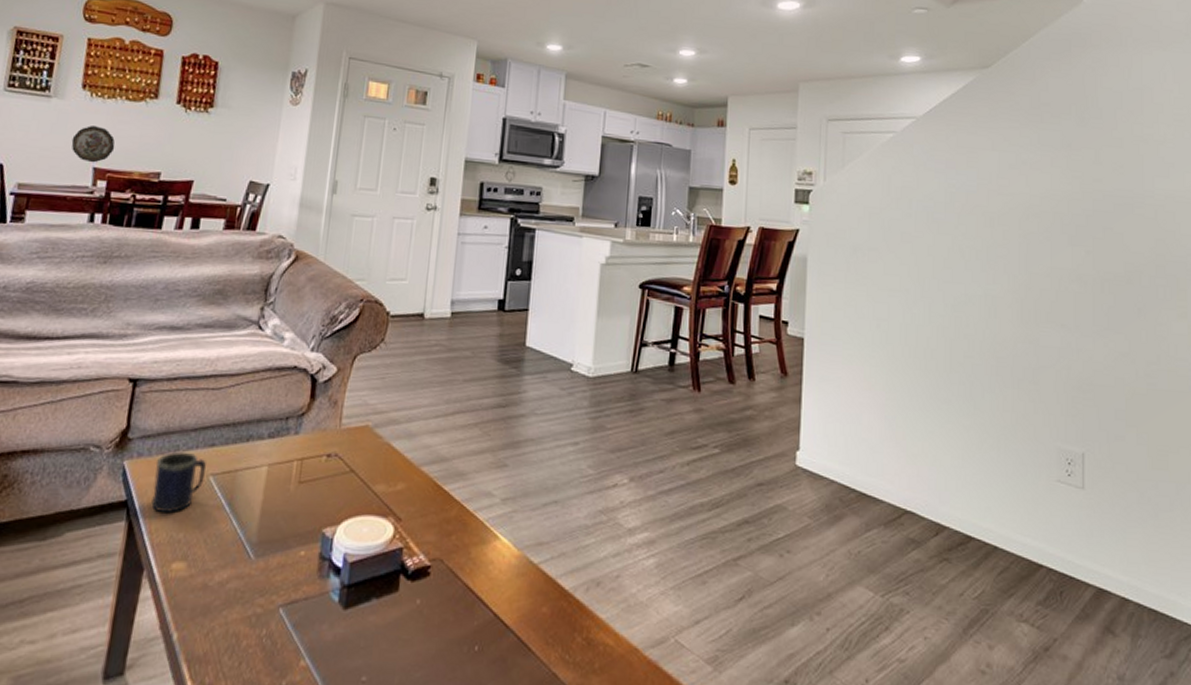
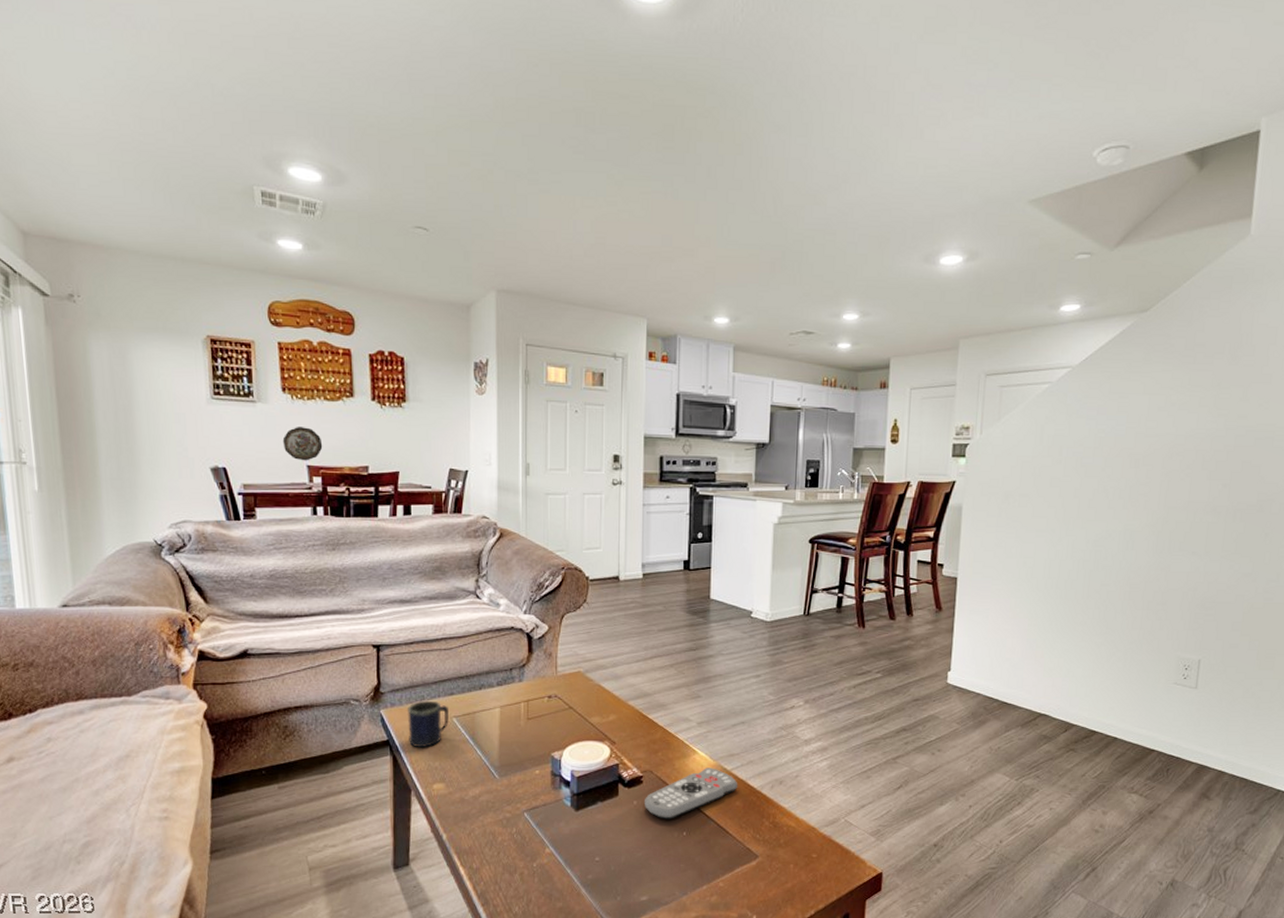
remote control: none [430,559,546,628] -> present [645,768,738,819]

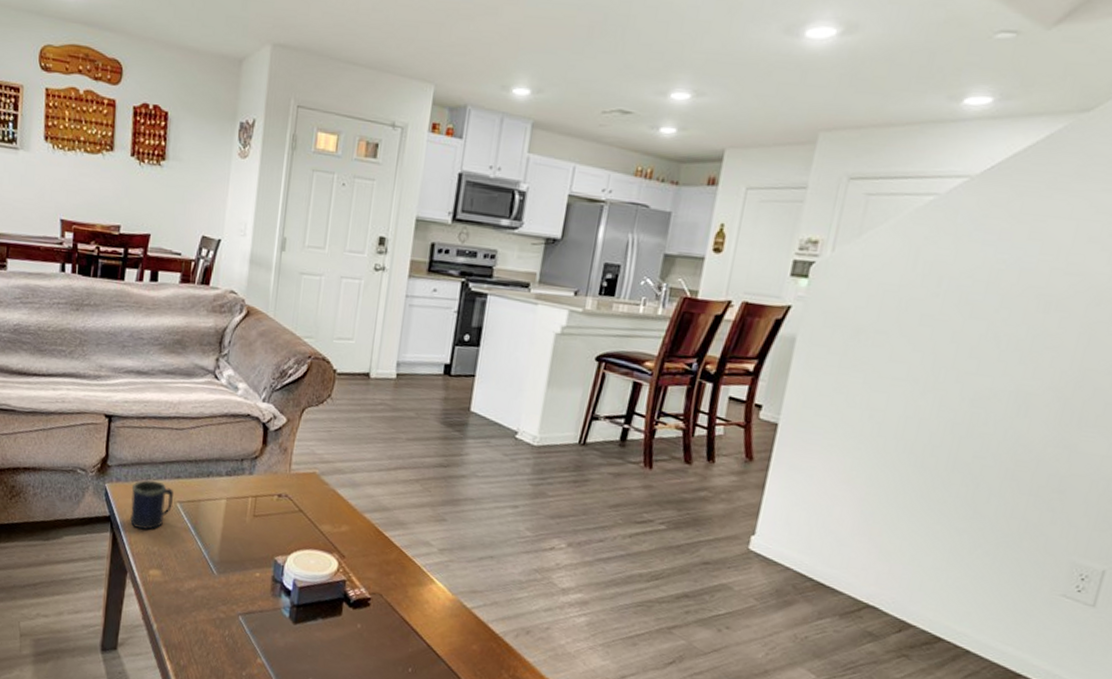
decorative plate: present [282,427,323,461] -> none [39,178,78,215]
remote control: present [645,768,738,819] -> none [369,601,478,652]

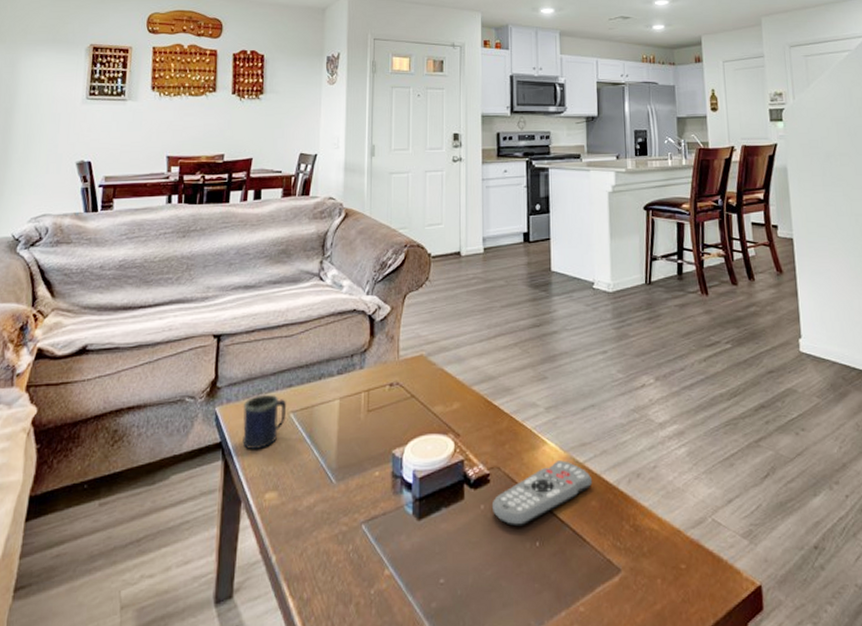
remote control: none [369,601,478,652] -> present [493,460,593,527]

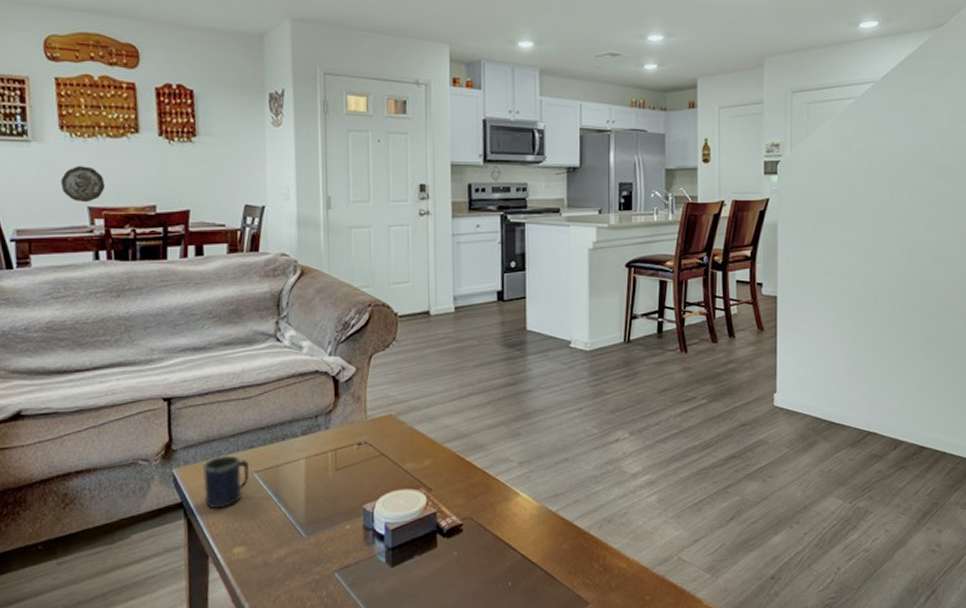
decorative plate: none [146,121,184,152] -> present [60,166,106,203]
remote control: present [493,460,593,527] -> none [466,510,565,570]

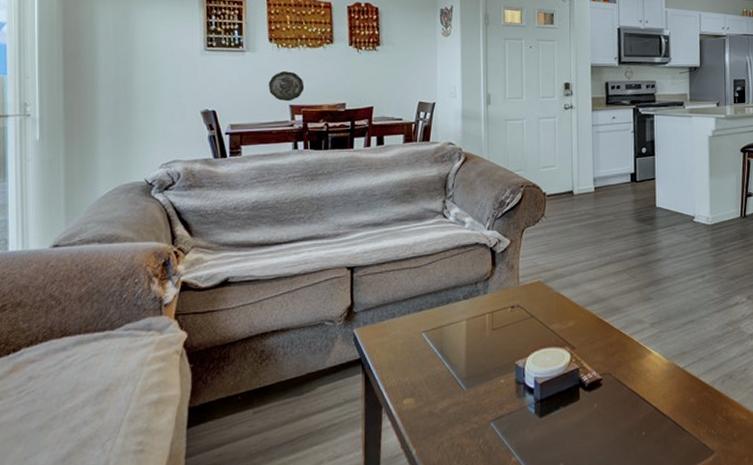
mug: present [202,455,249,509] -> none [378,317,418,364]

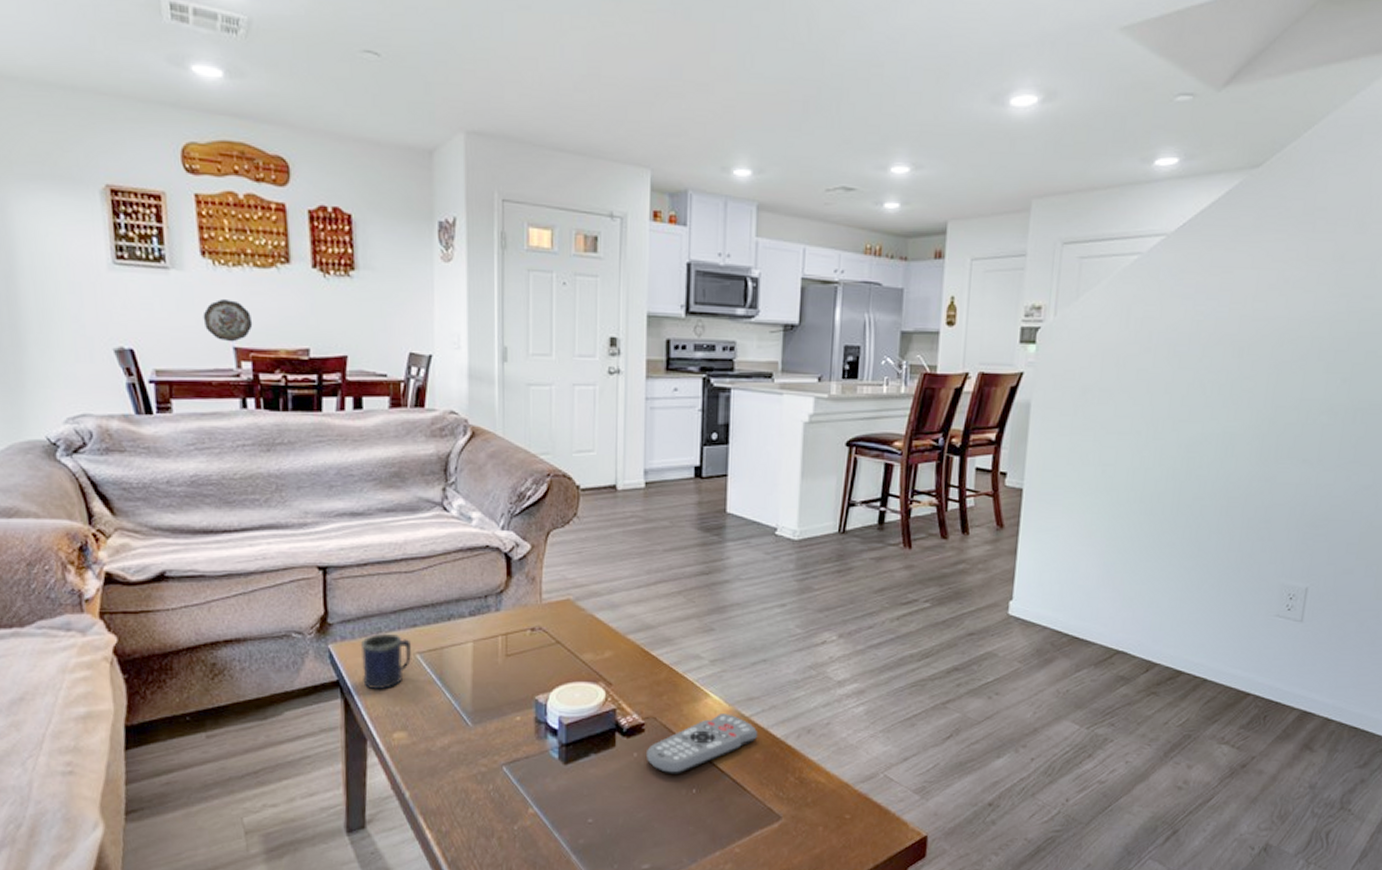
mug: none [378,317,418,364] -> present [360,633,411,690]
remote control: none [605,366,691,421] -> present [647,713,758,774]

